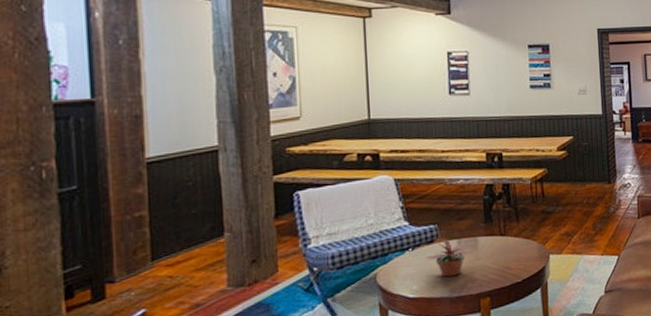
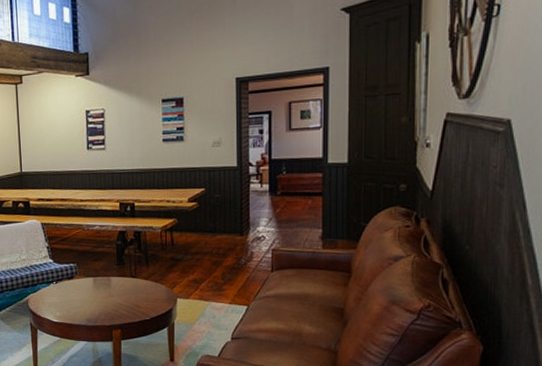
potted plant: present [425,237,472,277] -> none [66,275,106,309]

